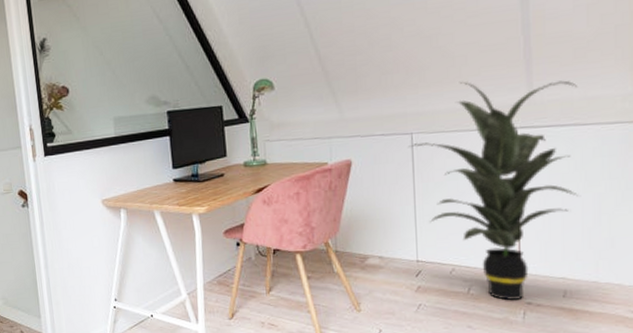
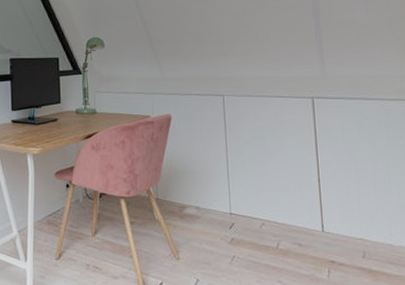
indoor plant: present [409,80,581,301] -> none [221,53,372,259]

